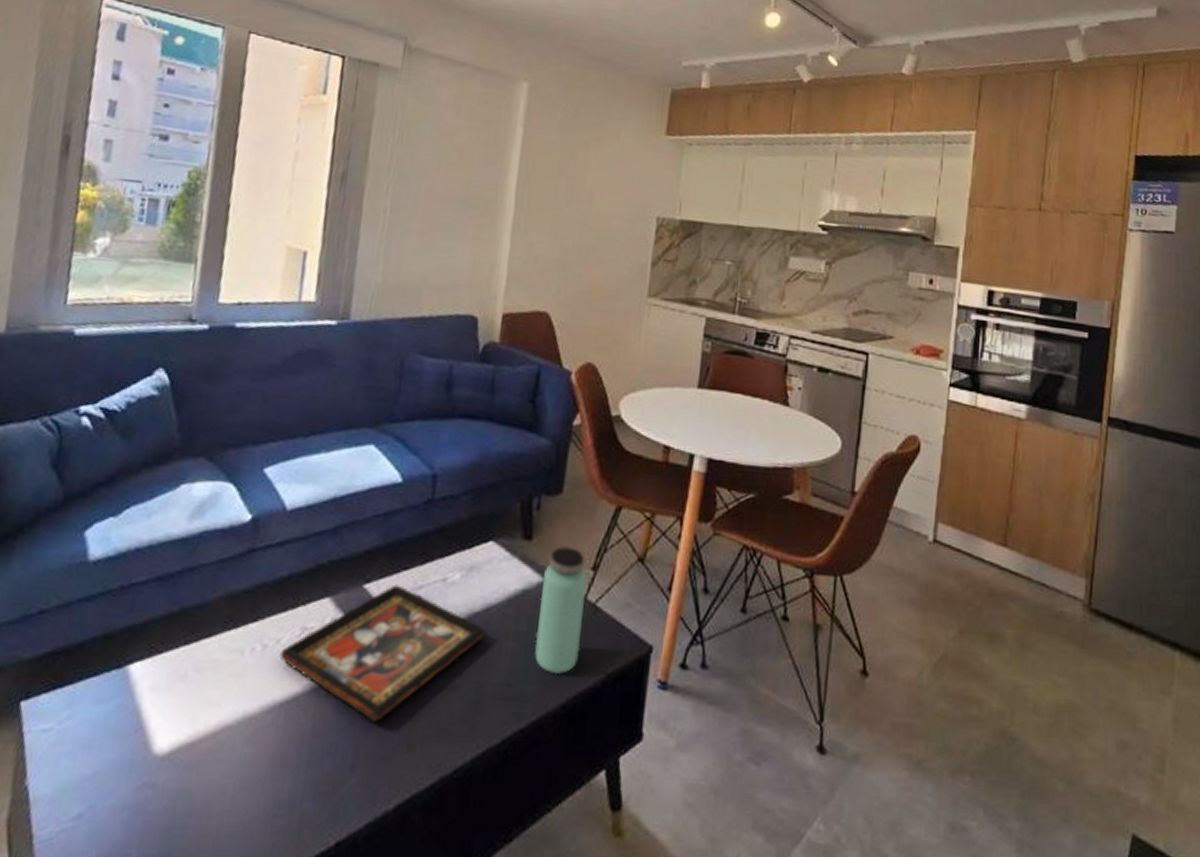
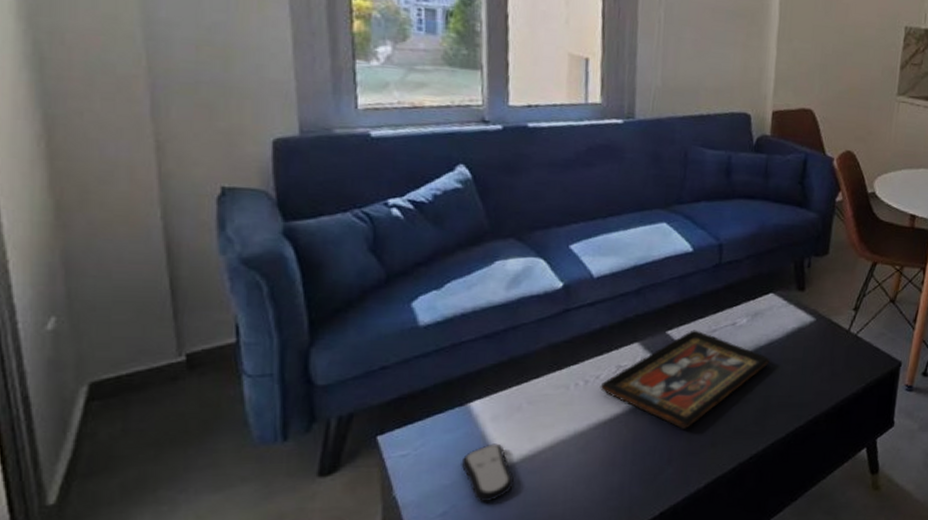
remote control: none [107,722,166,806] -> present [461,443,514,503]
bottle: present [535,546,587,675] -> none [809,294,850,387]

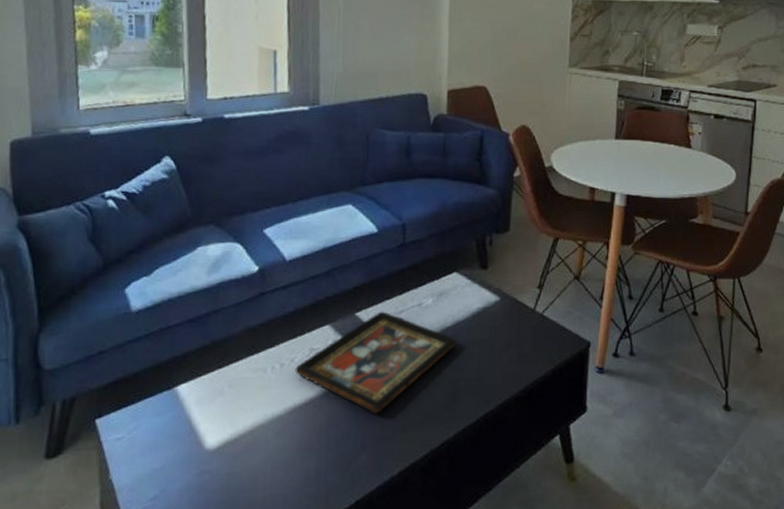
remote control: present [461,443,514,503] -> none [169,427,217,487]

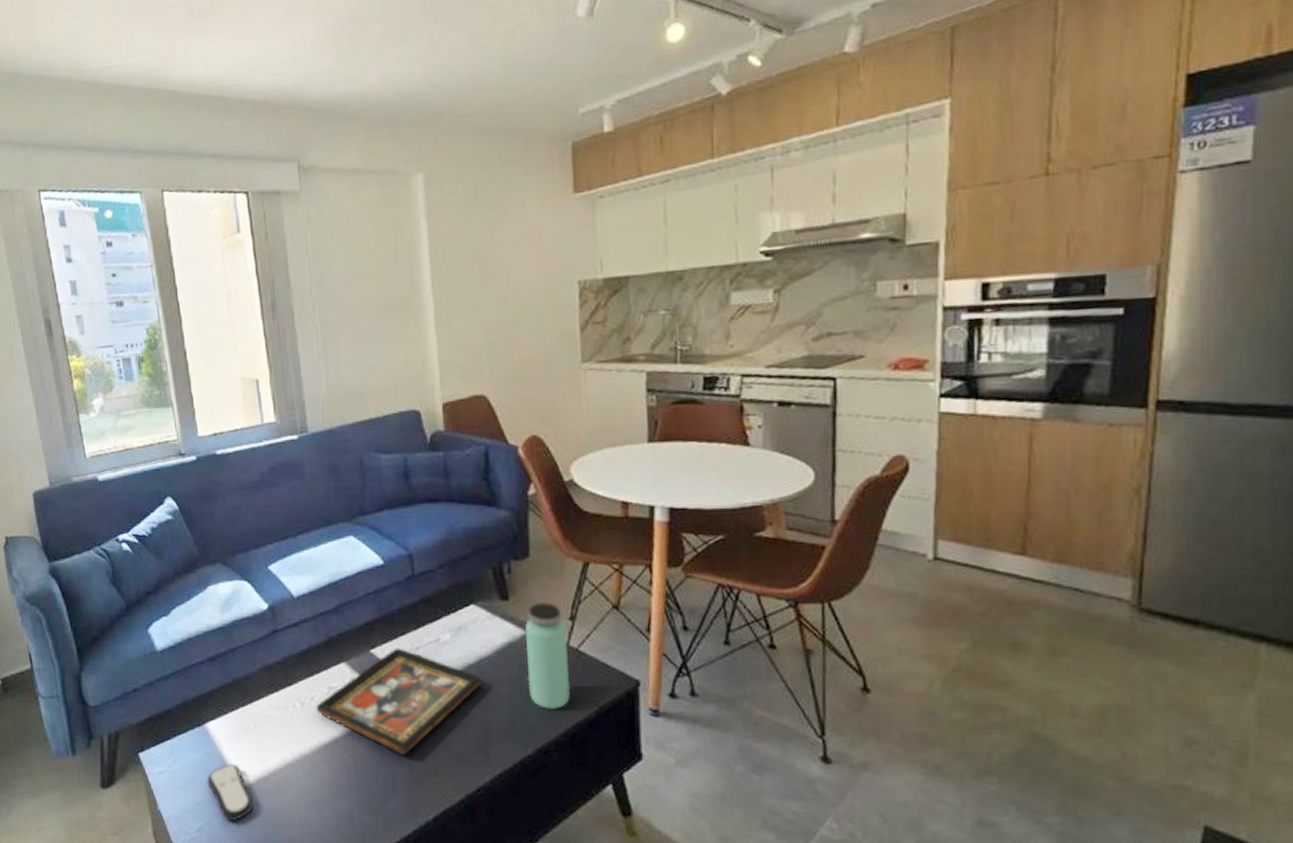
remote control: none [169,427,217,487] -> present [207,763,253,821]
bottle: none [496,272,534,369] -> present [525,603,571,710]

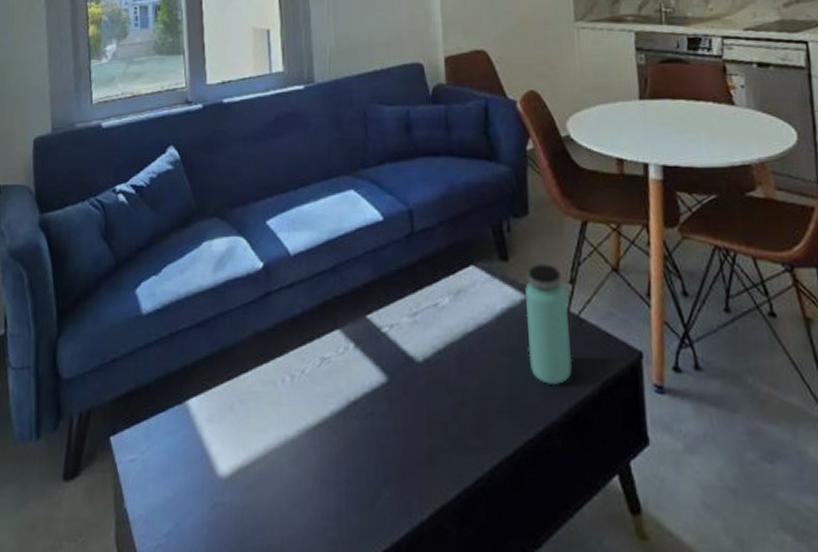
remote control: present [207,763,253,821] -> none [182,449,231,523]
decorative tray: present [315,648,482,755] -> none [306,313,482,439]

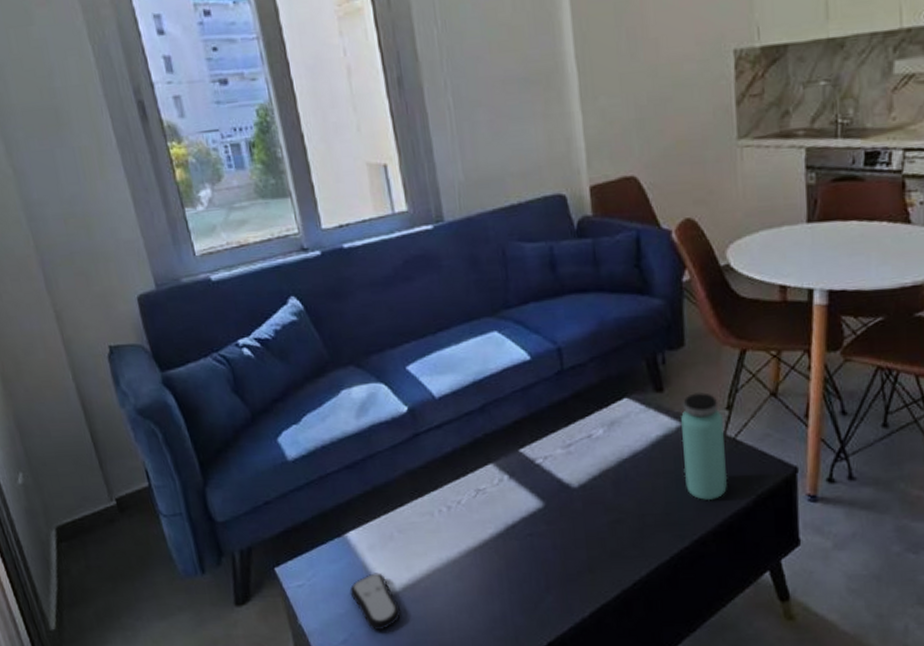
remote control: none [182,449,231,523] -> present [349,573,401,631]

